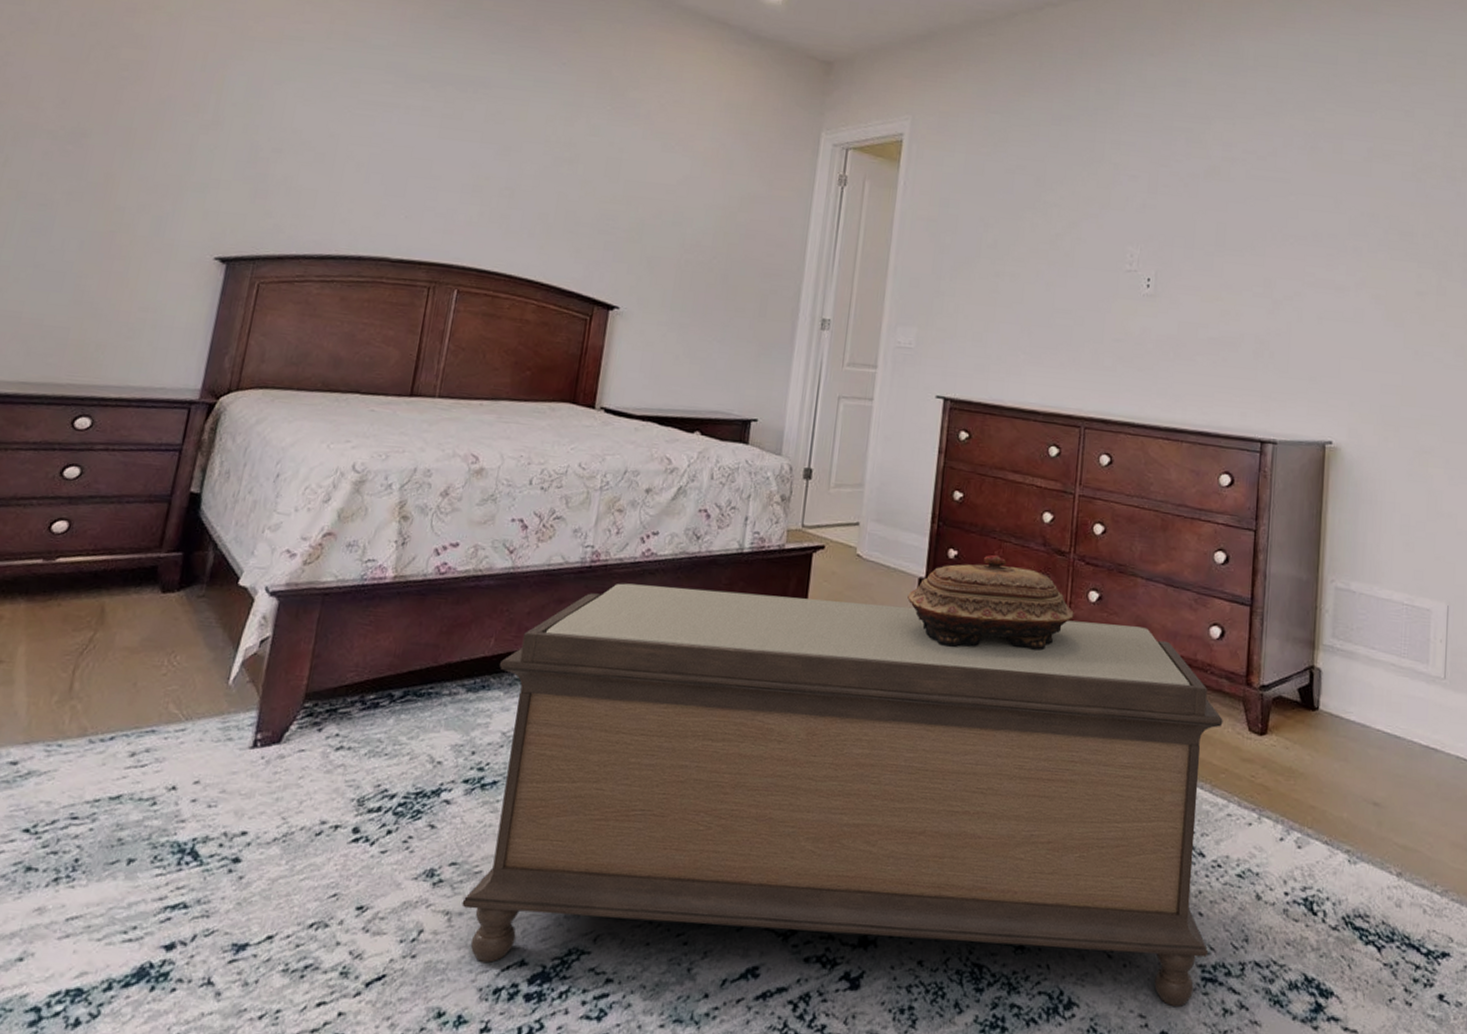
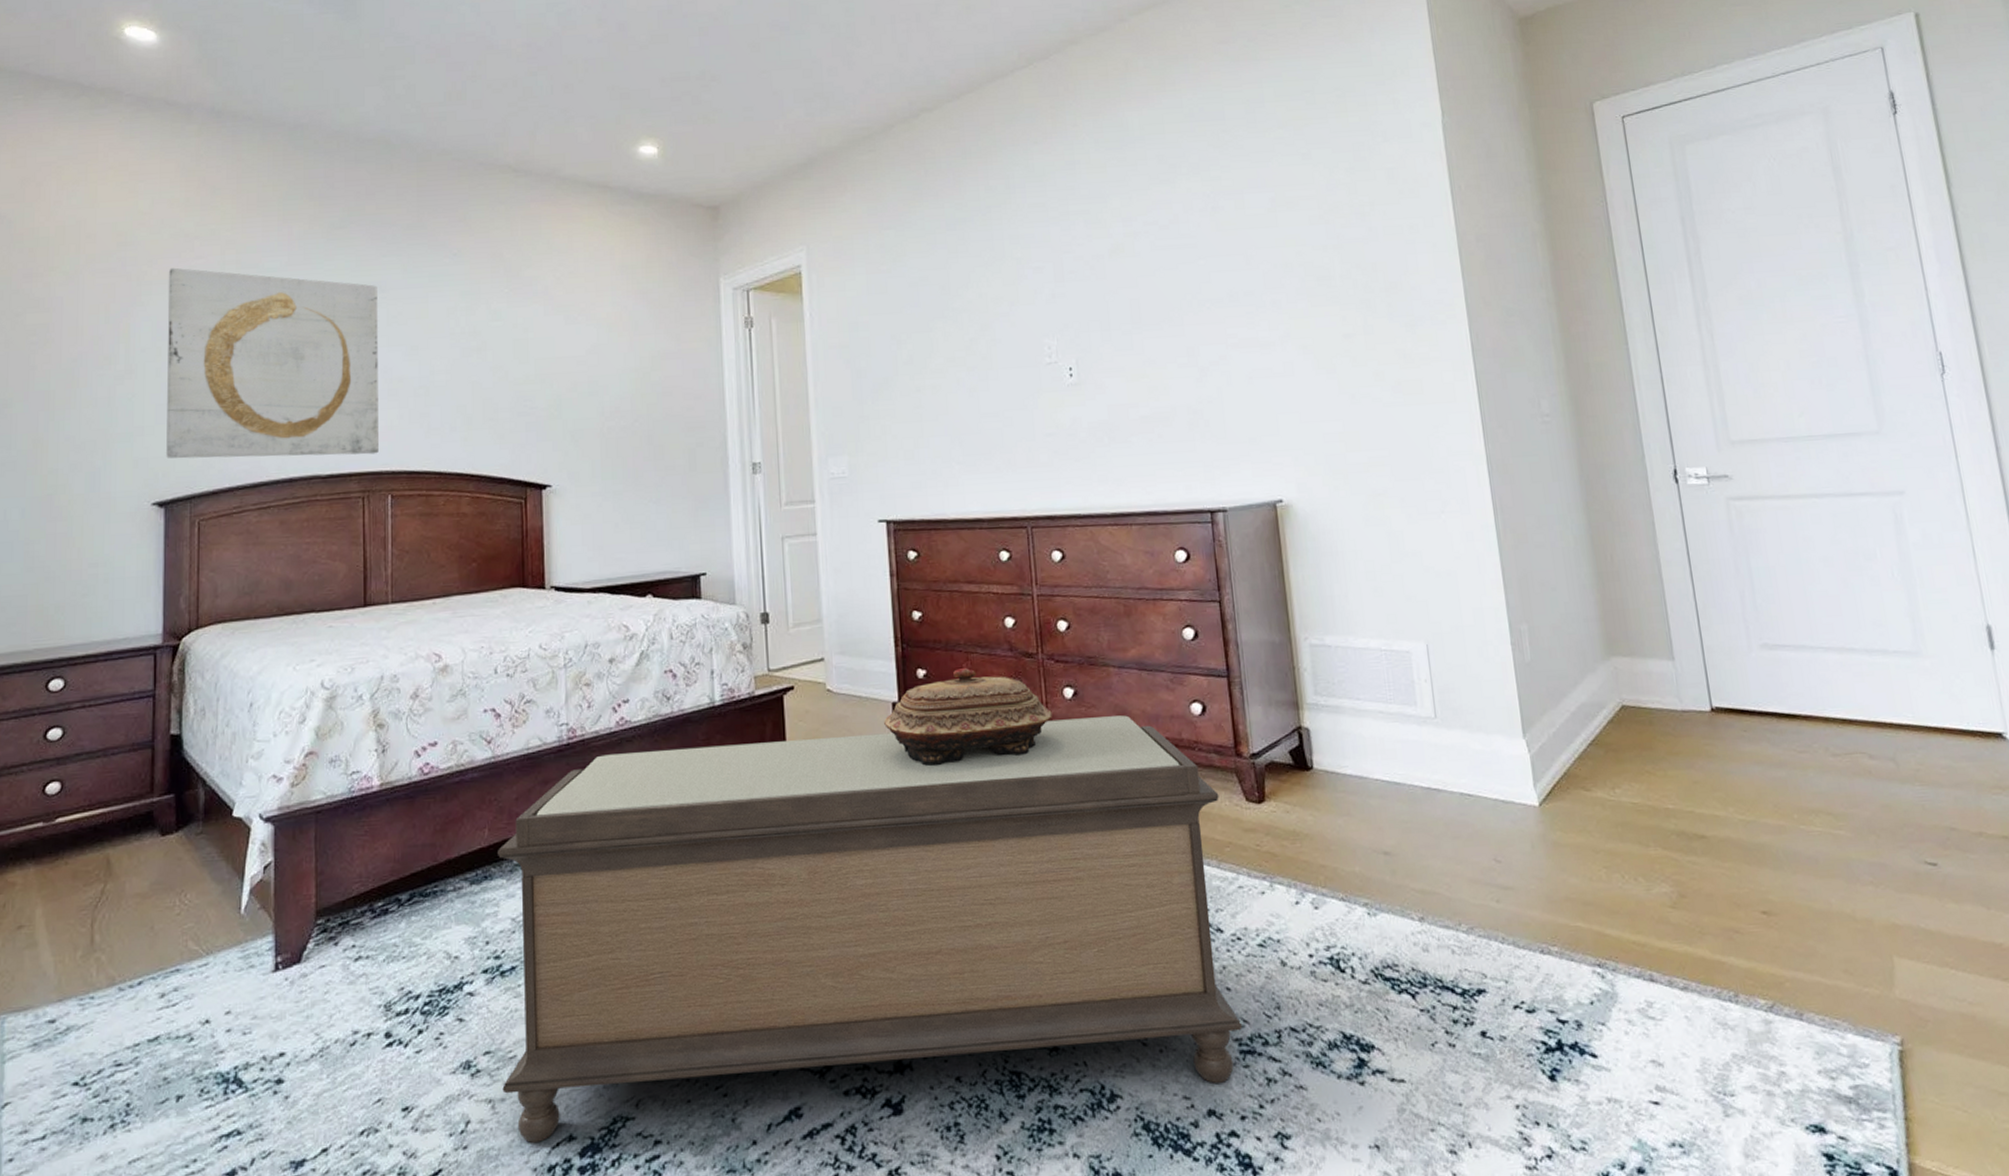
wall art: none [238,27,481,247] -> present [166,267,379,459]

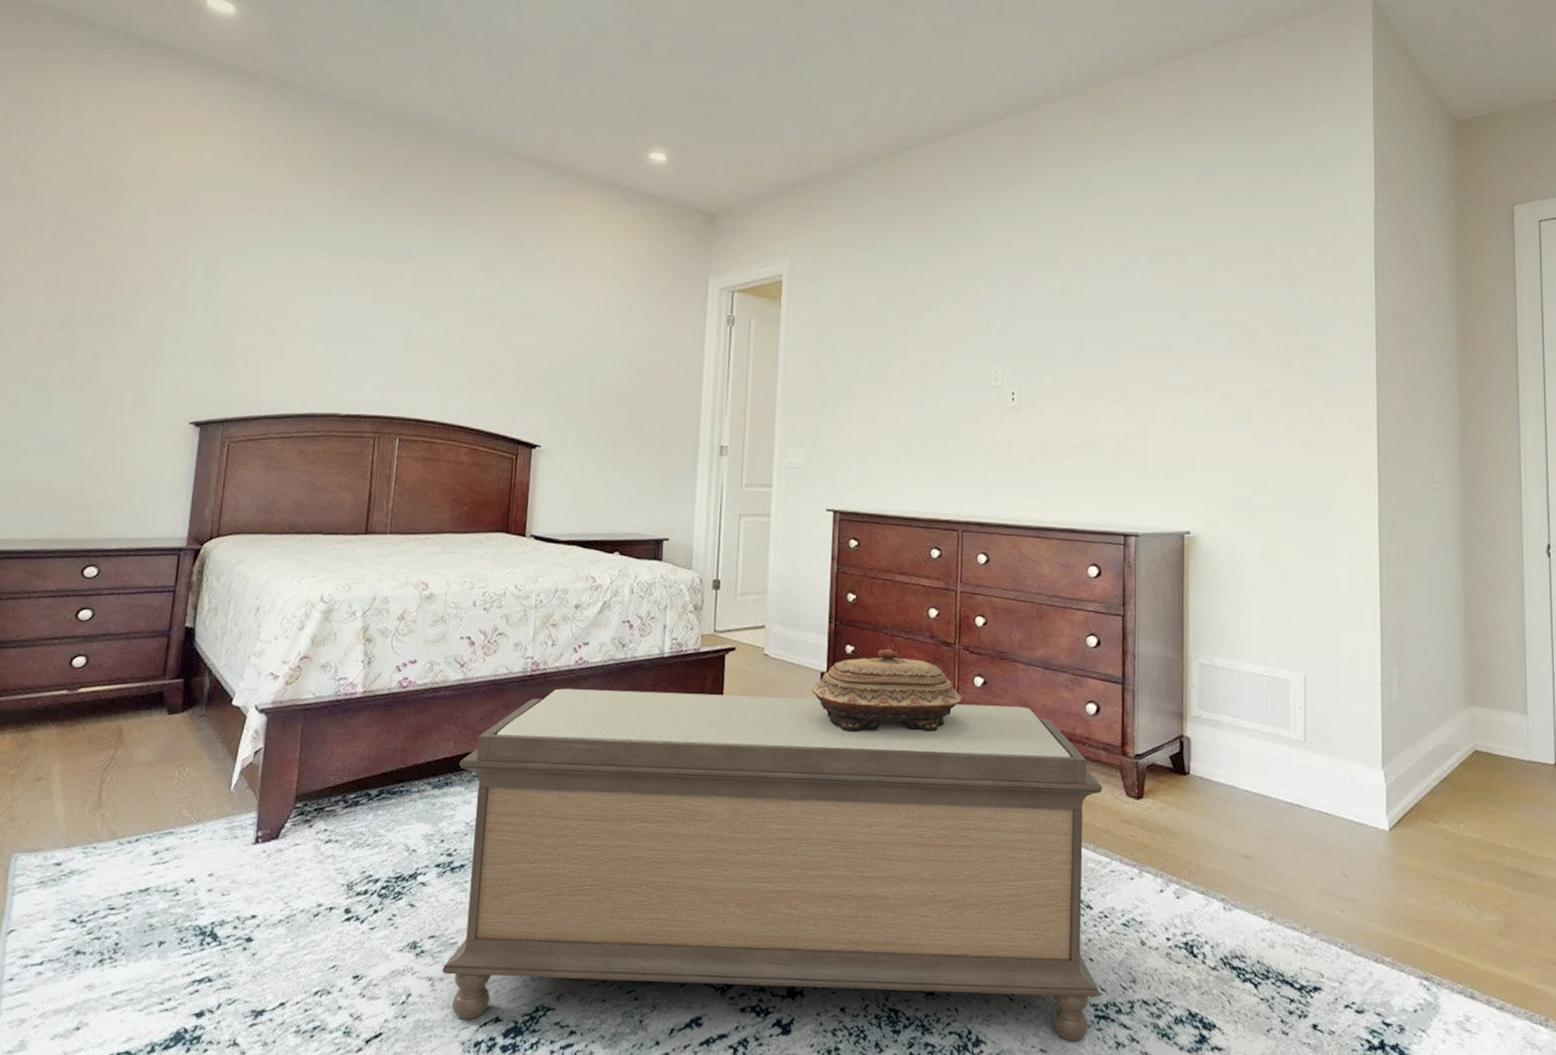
wall art: present [166,267,379,459] -> none [206,216,406,401]

